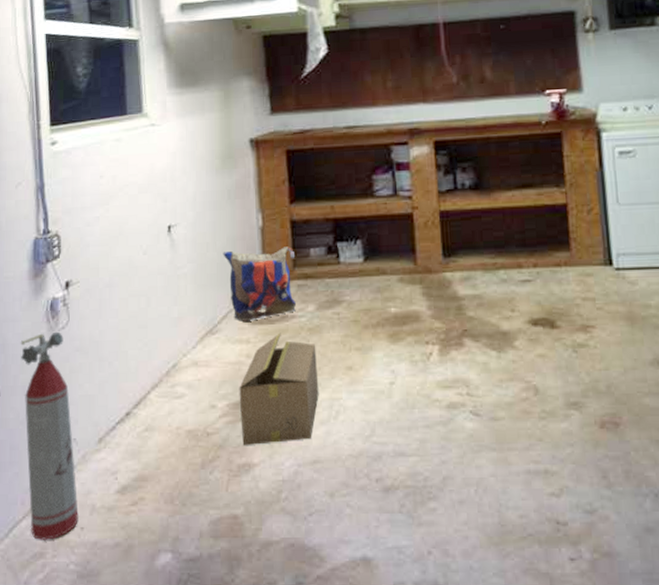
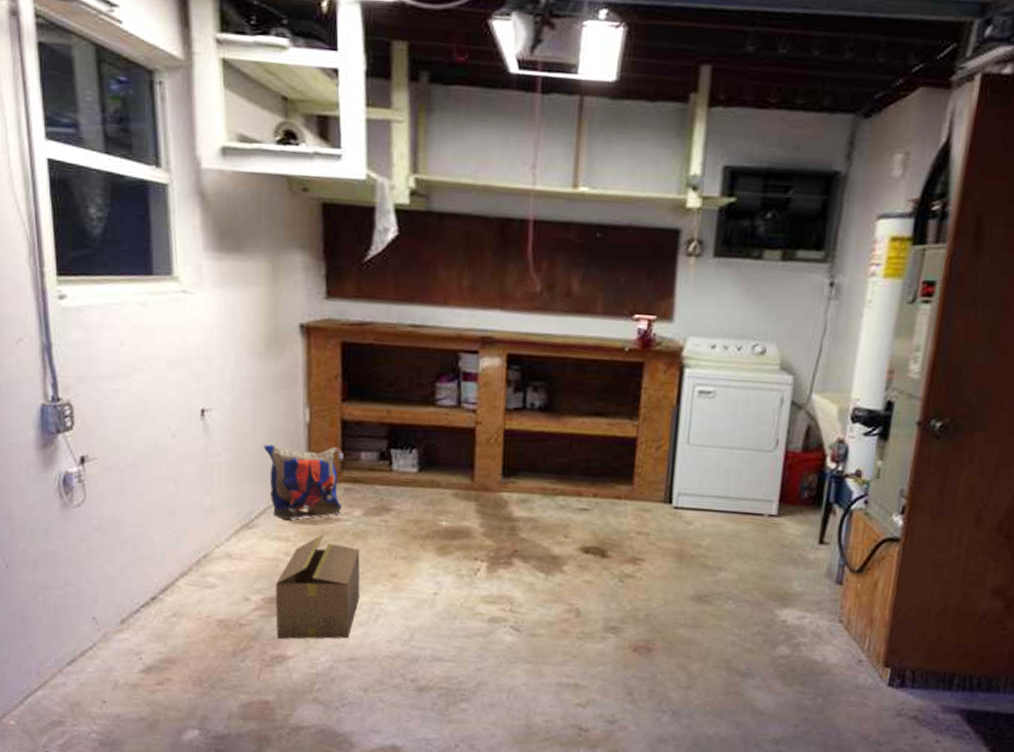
fire extinguisher: present [20,331,79,540] -> none [28,508,100,710]

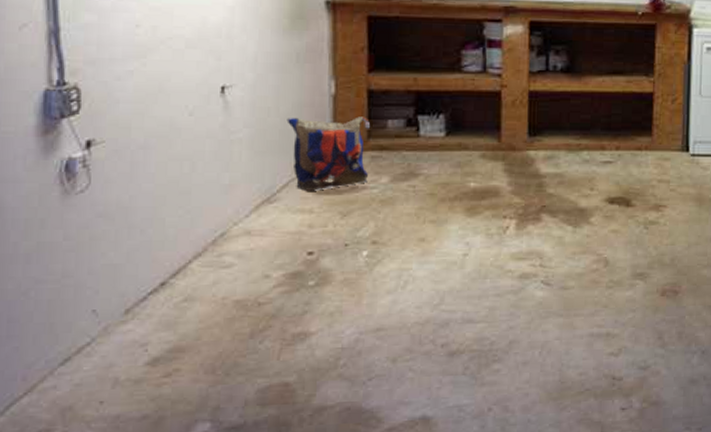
cardboard box: present [275,534,360,639] -> none [297,203,388,314]

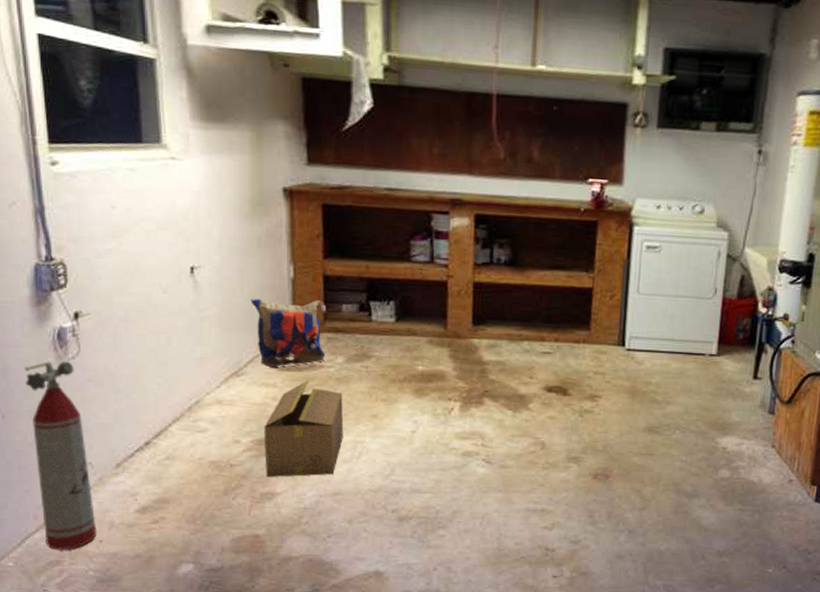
fire extinguisher: none [23,195,97,417] -> present [24,361,97,550]
cardboard box: none [297,203,388,314] -> present [264,380,344,477]

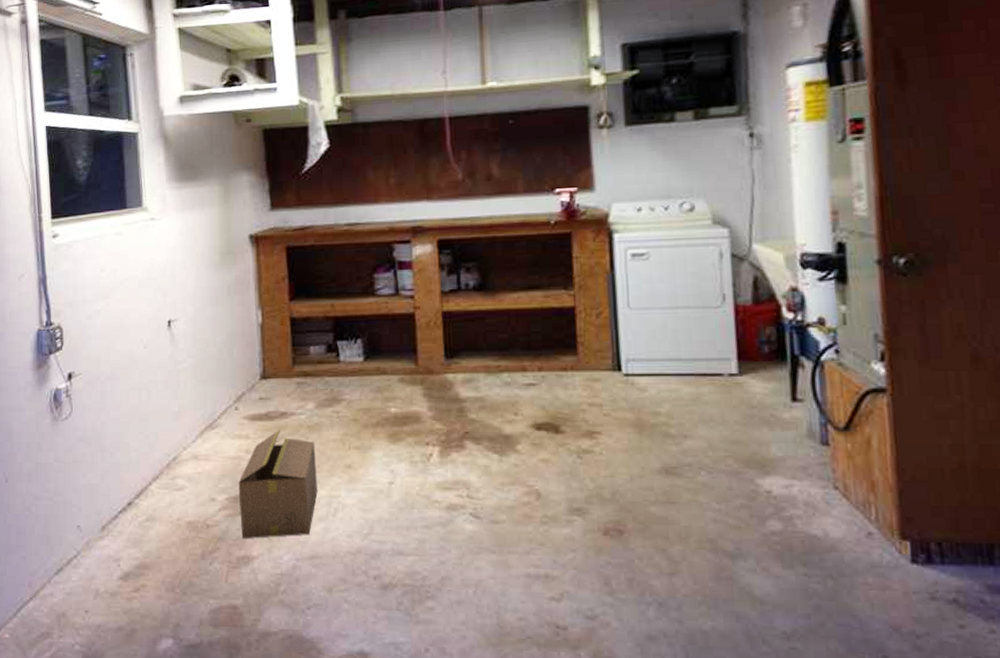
fire extinguisher: present [24,361,97,550] -> none [25,421,83,621]
backpack: present [250,299,326,367] -> none [222,344,295,417]

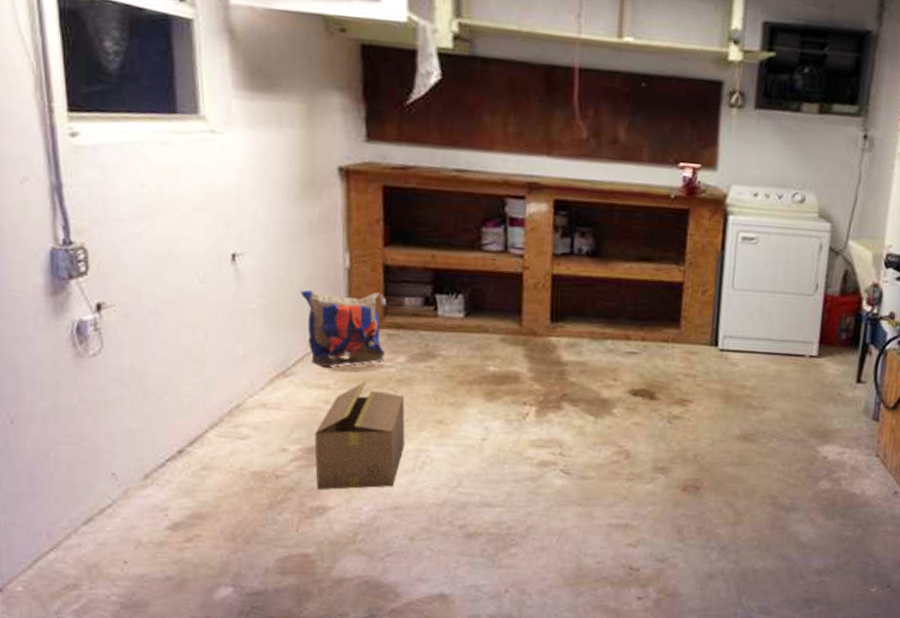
backpack: none [222,344,295,417] -> present [300,290,386,367]

